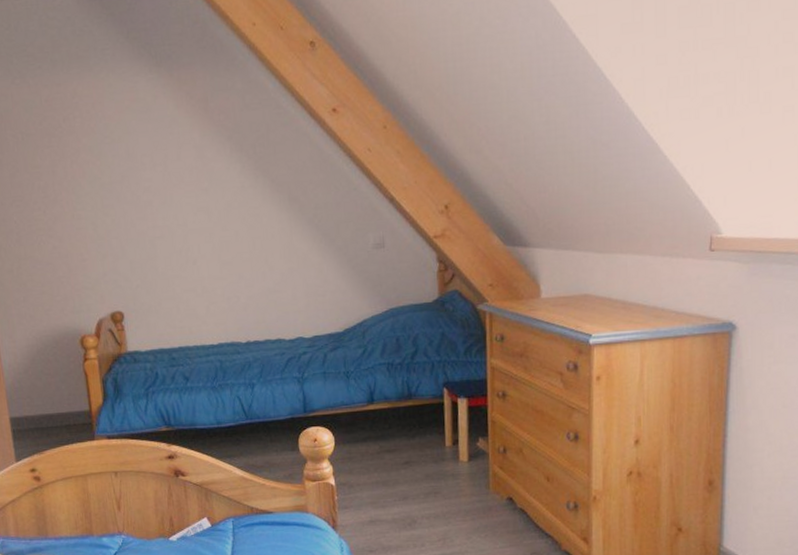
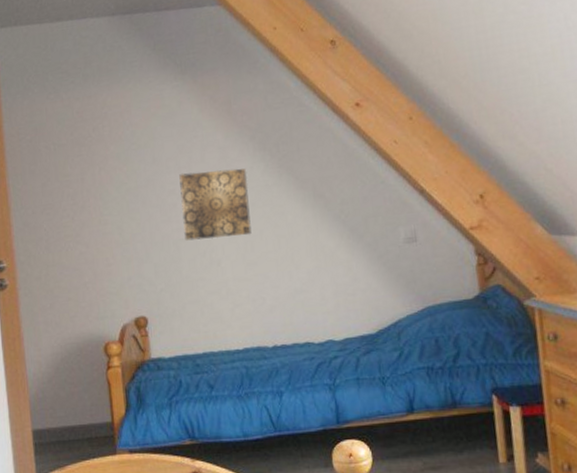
wall art: none [155,168,227,239] -> present [179,168,252,241]

